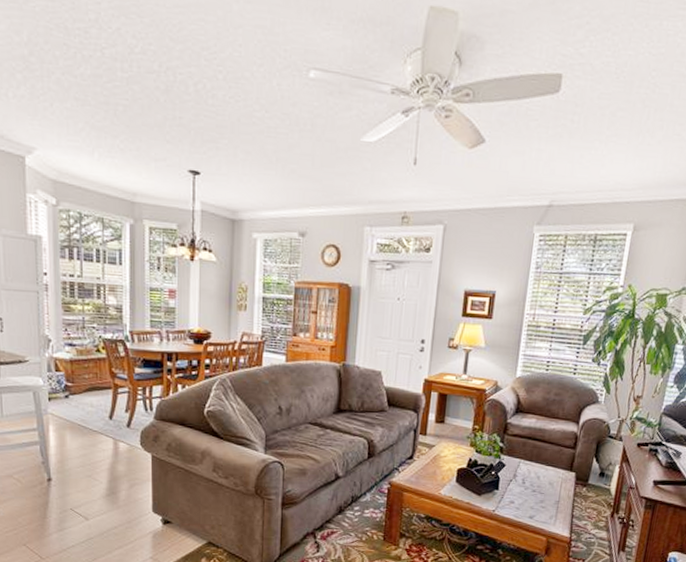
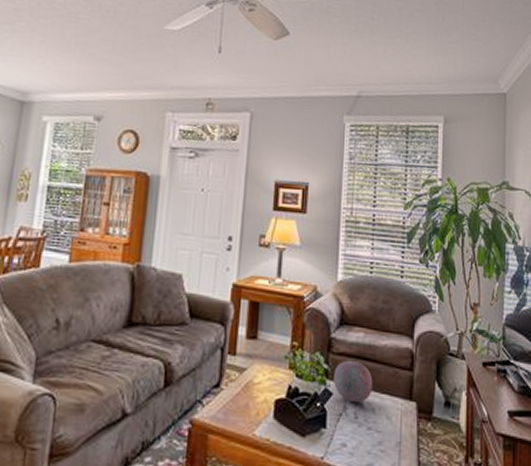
decorative ball: none [507,440,541,473] -> present [334,360,373,403]

